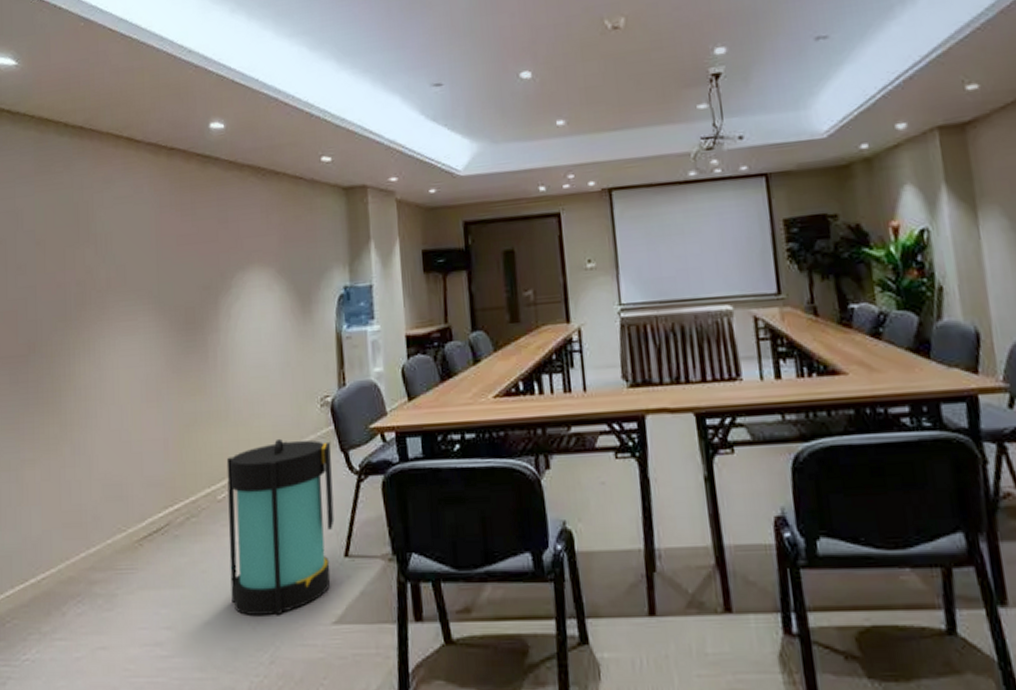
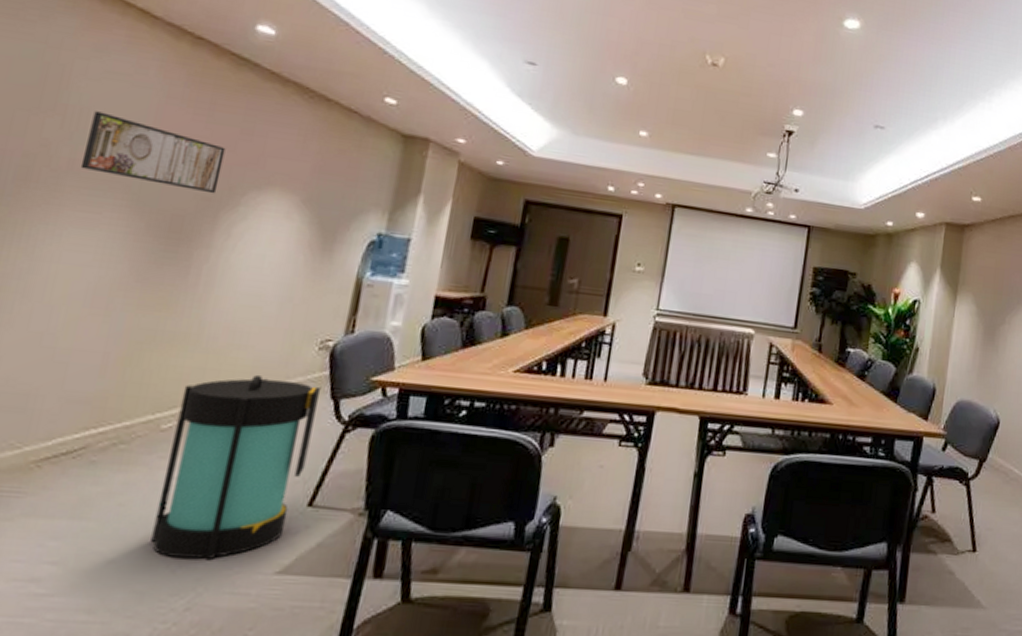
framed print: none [114,233,213,285] -> present [80,111,226,194]

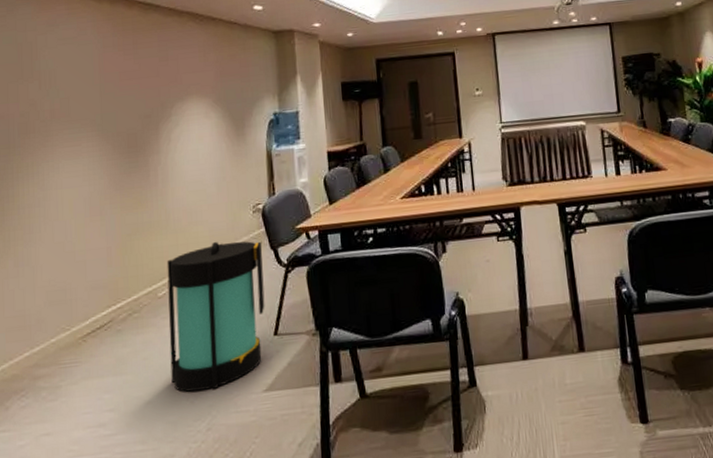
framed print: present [80,111,226,194] -> none [58,70,154,116]

